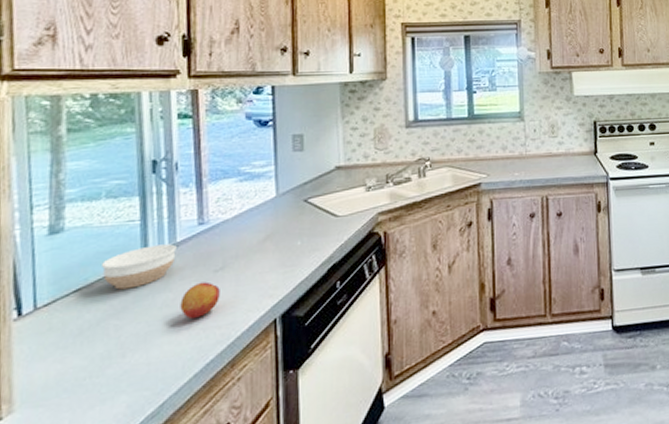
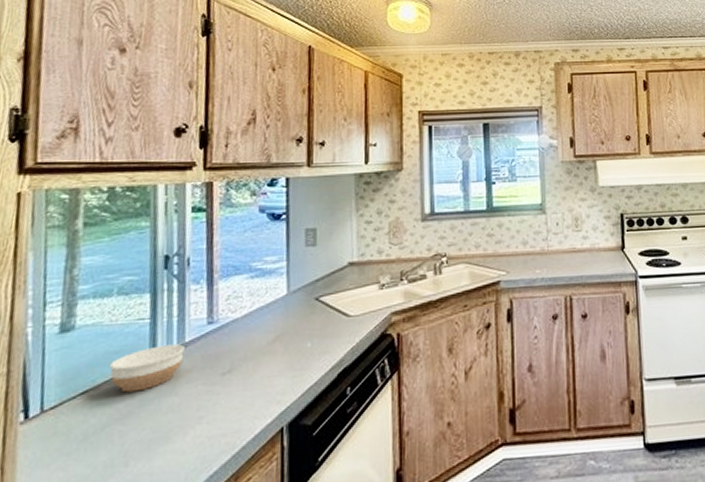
fruit: present [180,281,220,318] -> none [185,385,227,425]

